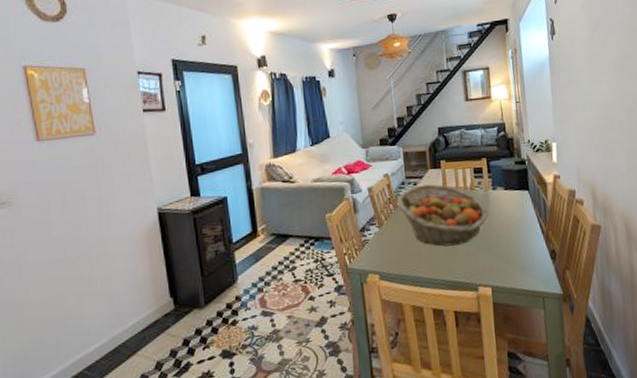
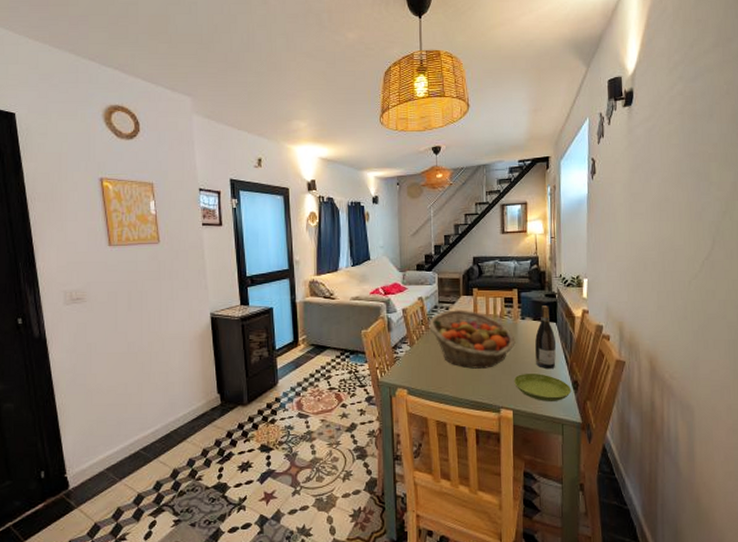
saucer: none [490,245,550,275] -> present [514,374,572,401]
wine bottle: none [508,173,532,240] -> present [535,305,557,368]

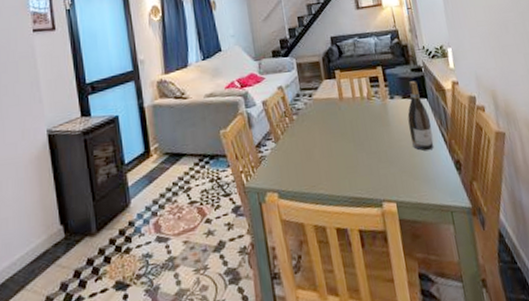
fruit basket: present [429,310,516,369] -> none [292,95,388,161]
saucer: present [514,374,572,401] -> none [392,156,456,188]

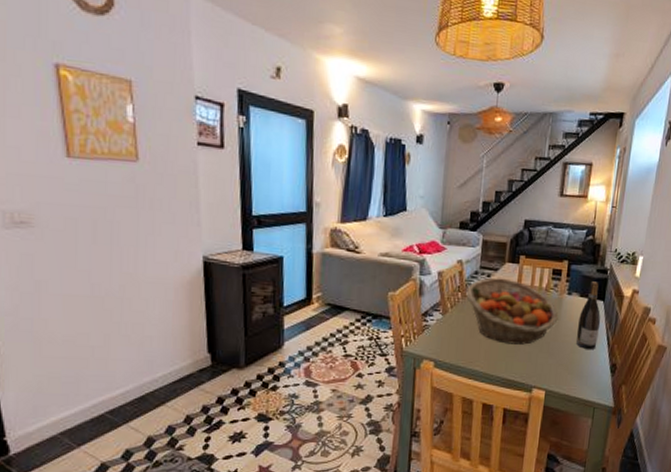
fruit basket: none [292,95,388,161] -> present [466,277,559,345]

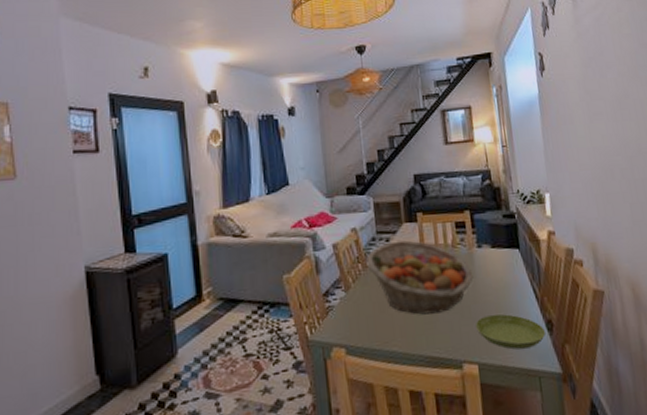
saucer: none [551,353,609,384] -> present [476,314,546,350]
wine bottle: present [576,281,601,349] -> none [496,228,524,307]

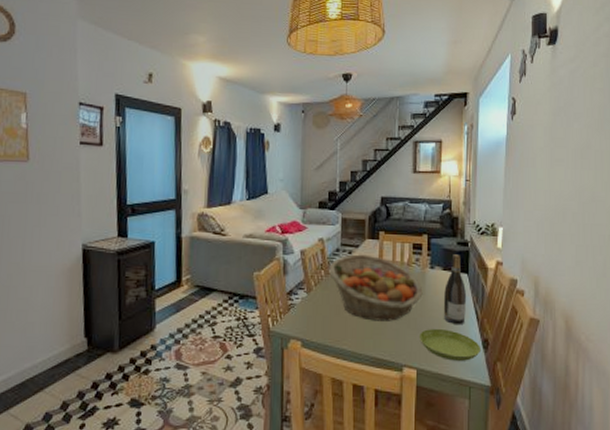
wine bottle: none [496,228,524,307] -> present [444,254,467,324]

